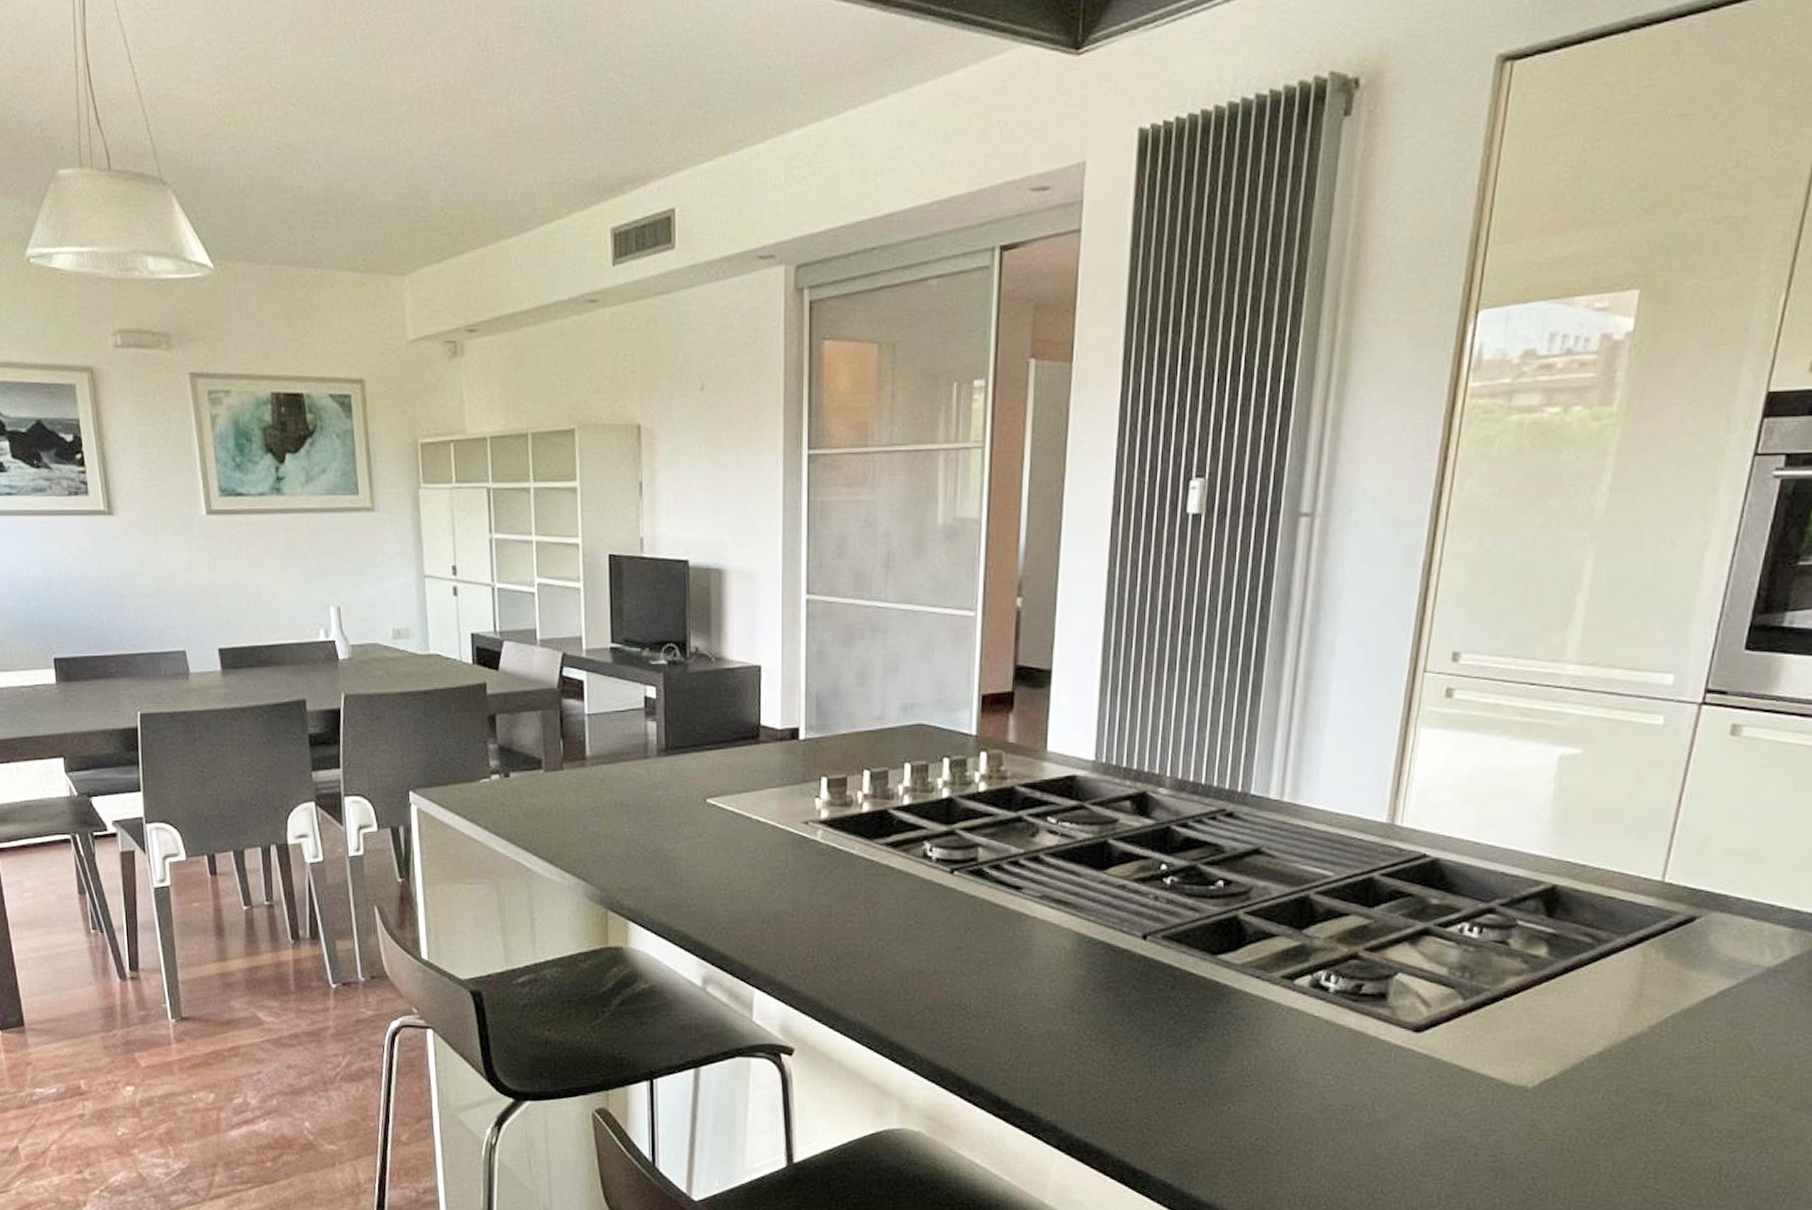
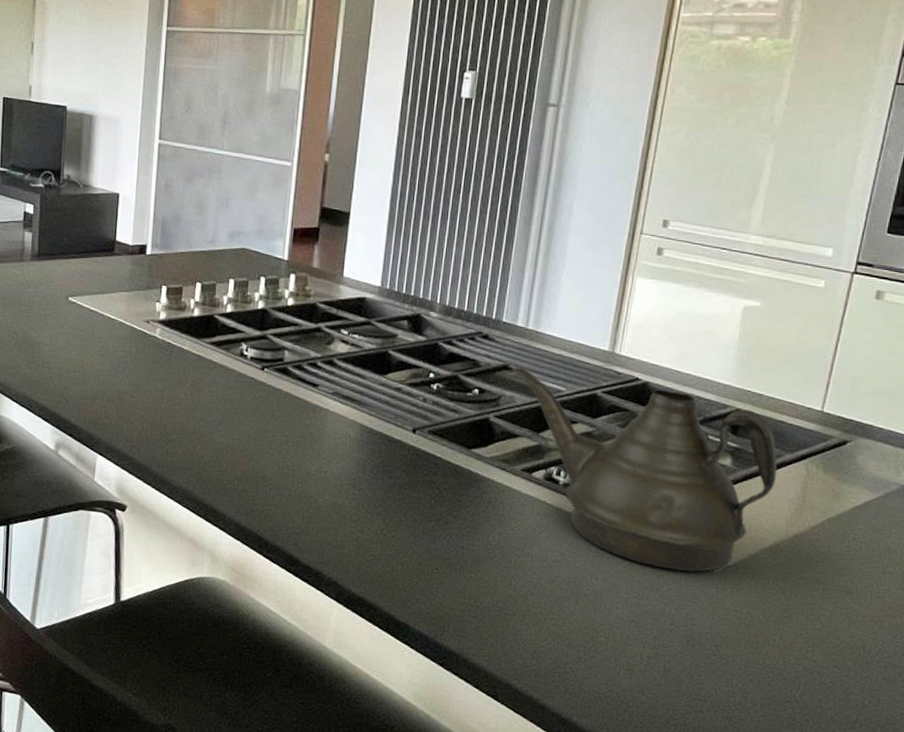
teapot: none [1265,850,1607,1090] -> present [512,367,778,572]

